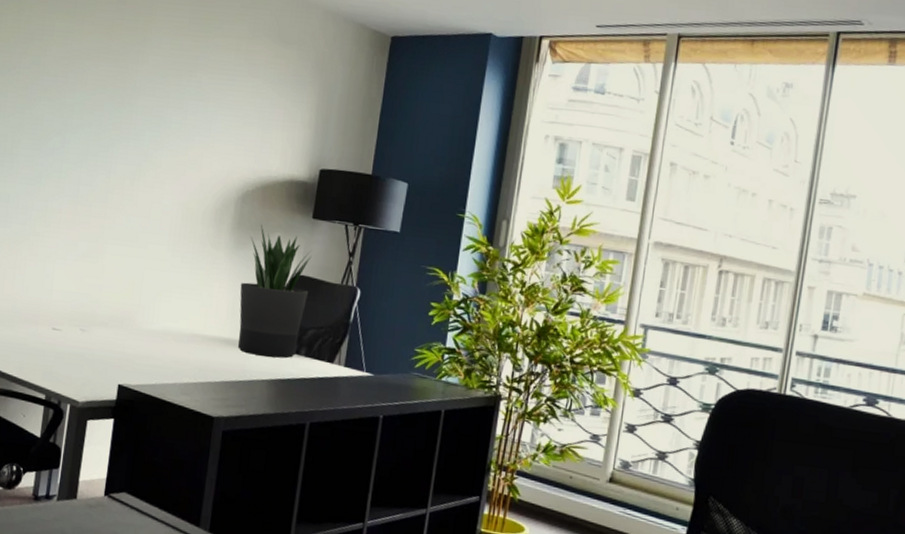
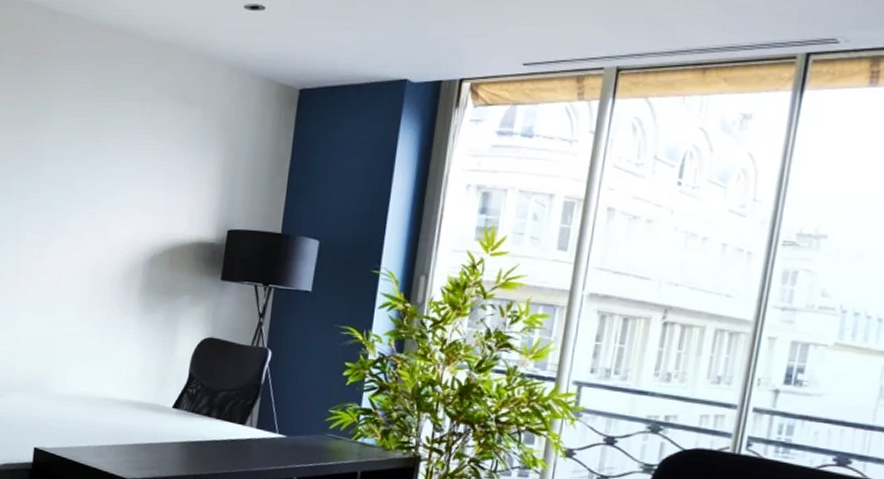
planter: present [238,224,313,358] -> none [149,288,222,421]

